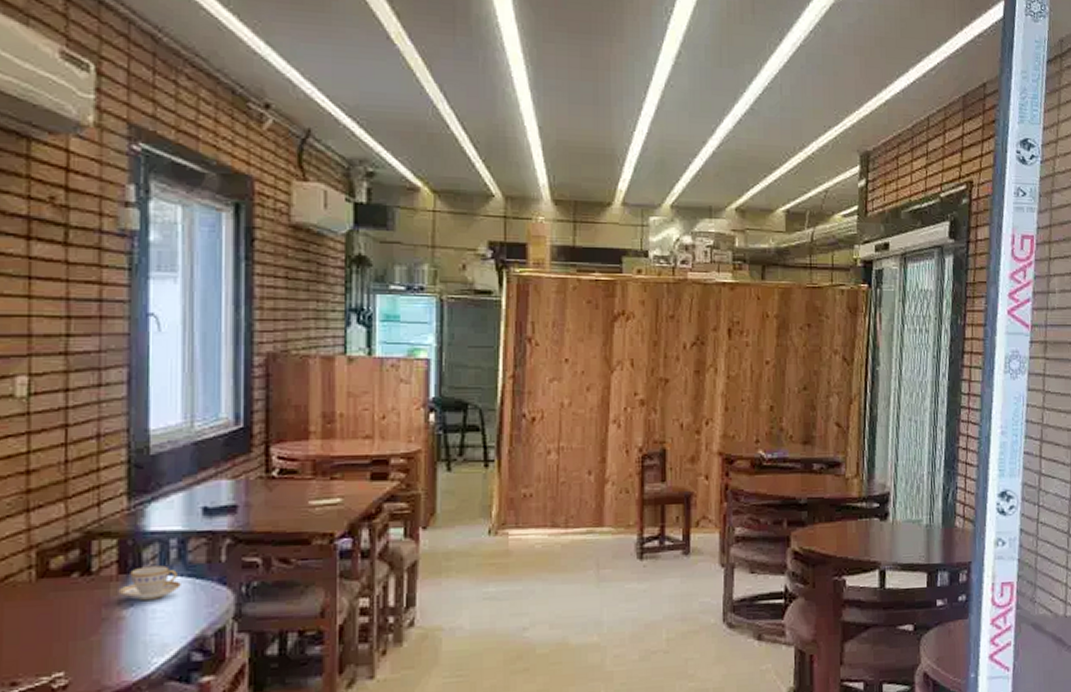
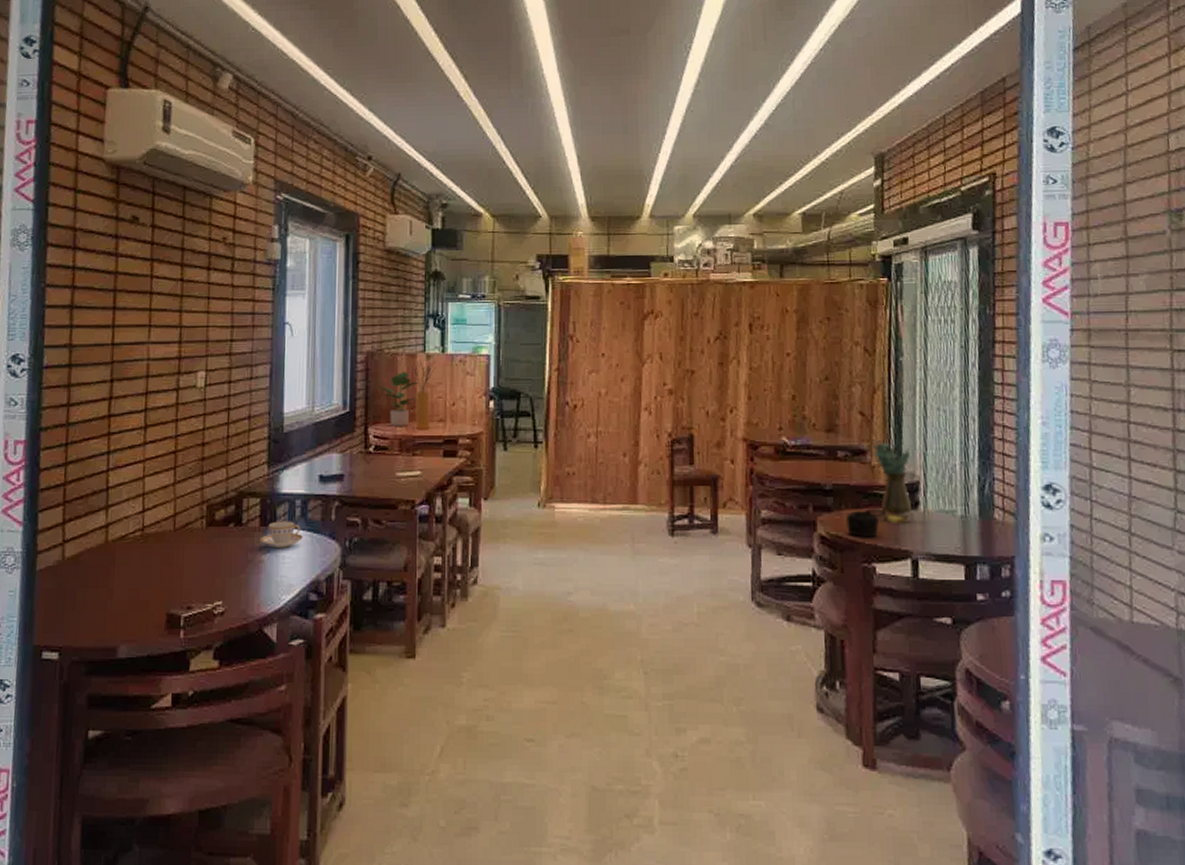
potted plant: none [282,378,337,445] -> present [377,372,418,426]
vase: none [330,362,360,451] -> present [413,358,436,431]
teapot: none [819,521,858,551] -> present [846,509,887,538]
vase: none [847,451,882,536] -> present [873,439,912,525]

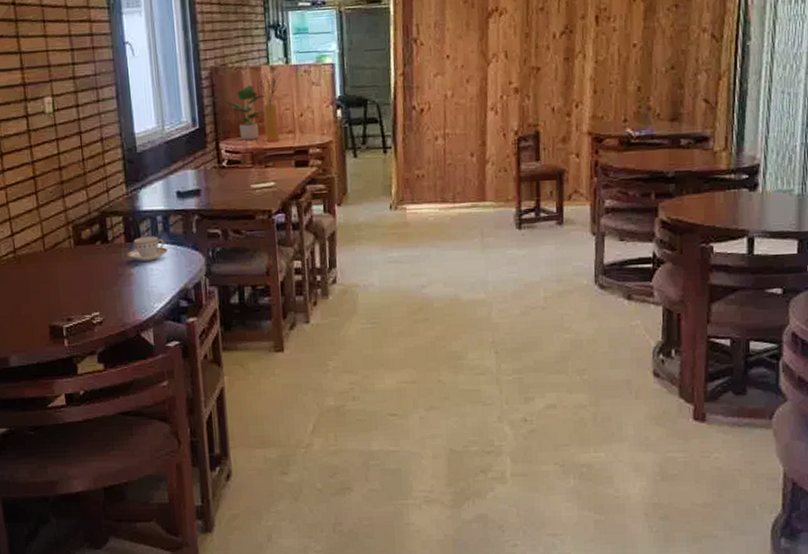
teapot: present [846,509,887,538] -> none [687,192,726,220]
vase: present [873,439,912,525] -> none [716,126,752,206]

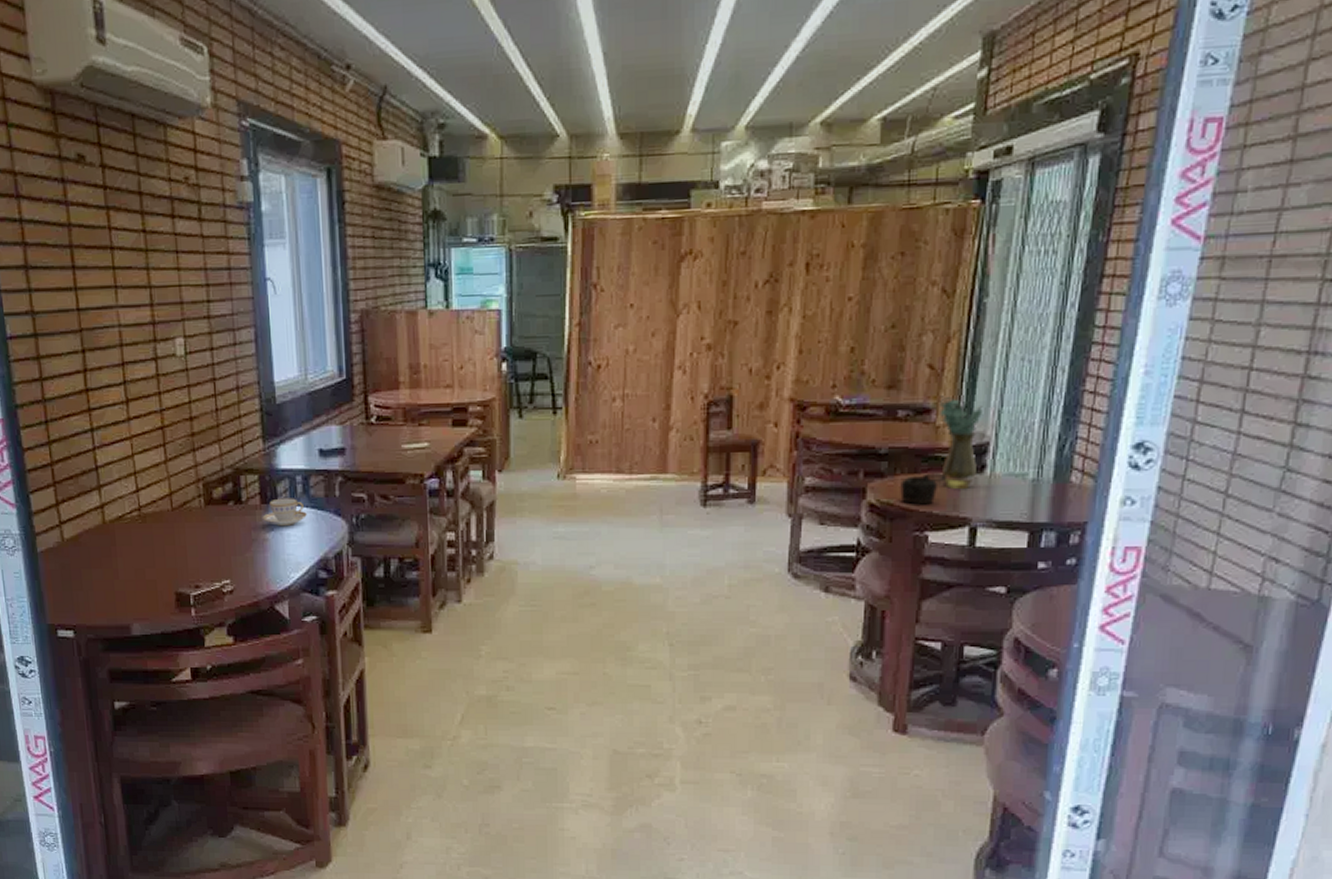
potted plant: present [224,85,265,140] -> none [375,332,421,394]
vase: present [258,70,281,144] -> none [414,315,440,399]
teapot: none [687,192,726,220] -> present [900,473,947,505]
vase: none [716,126,752,206] -> present [940,396,983,490]

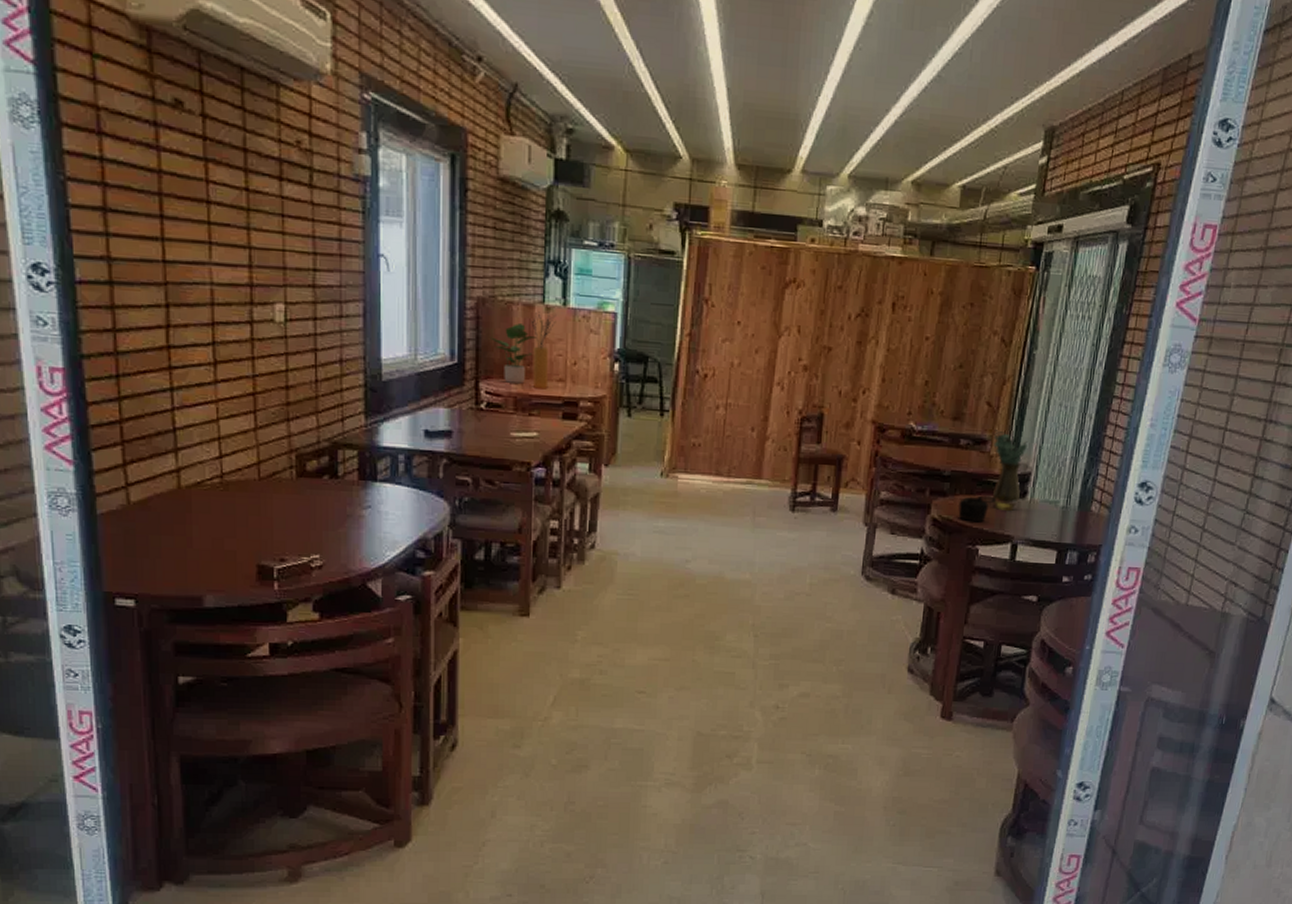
teacup: present [262,498,307,527] -> none [359,475,407,505]
potted plant: none [375,332,421,394] -> present [489,323,536,384]
vase: none [414,315,440,399] -> present [531,311,556,391]

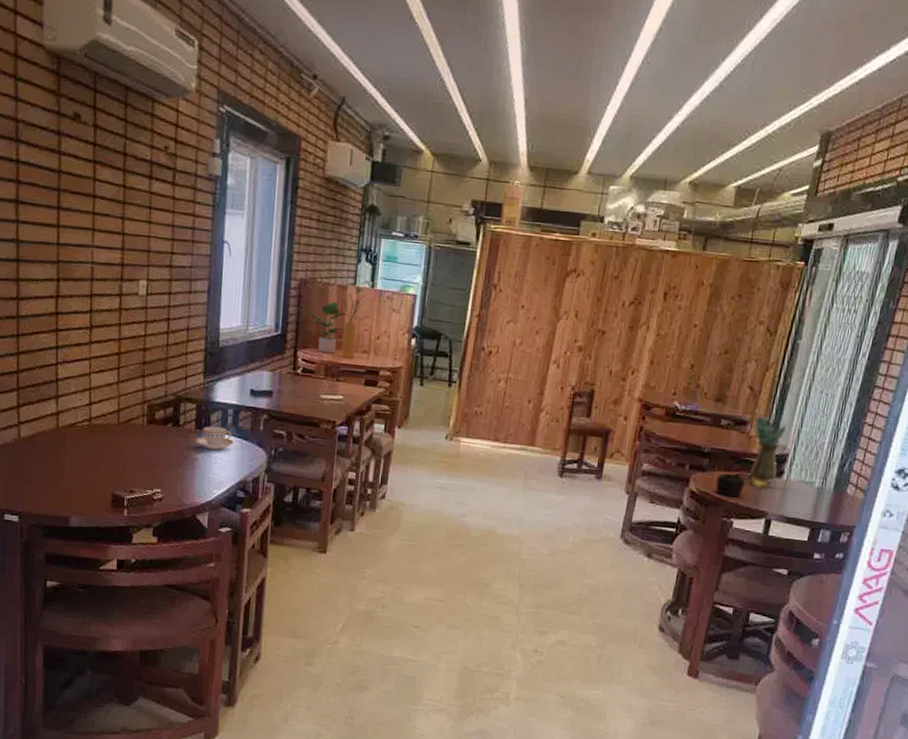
teacup: none [359,475,407,505] -> present [195,426,234,451]

